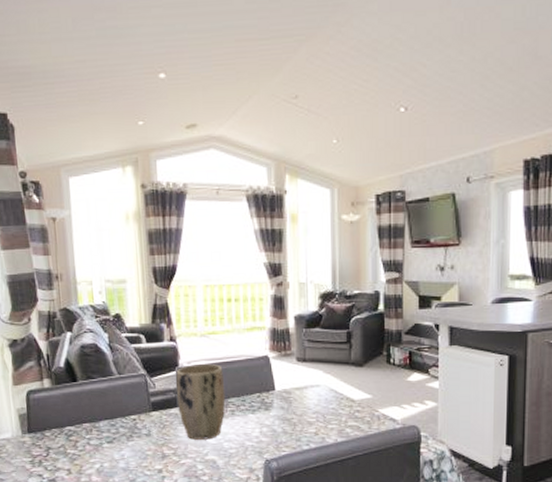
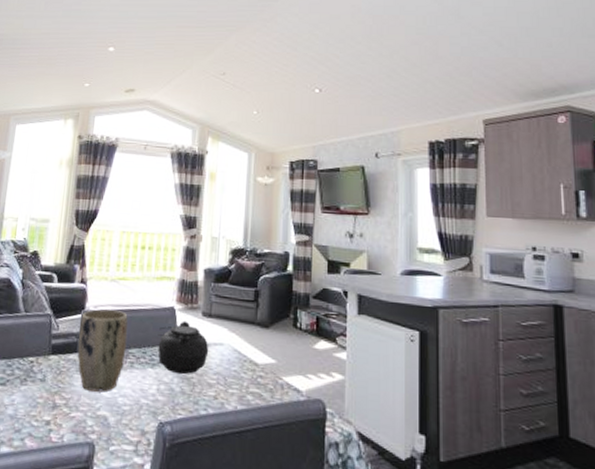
teapot: none [254,367,307,417] -> present [157,321,209,375]

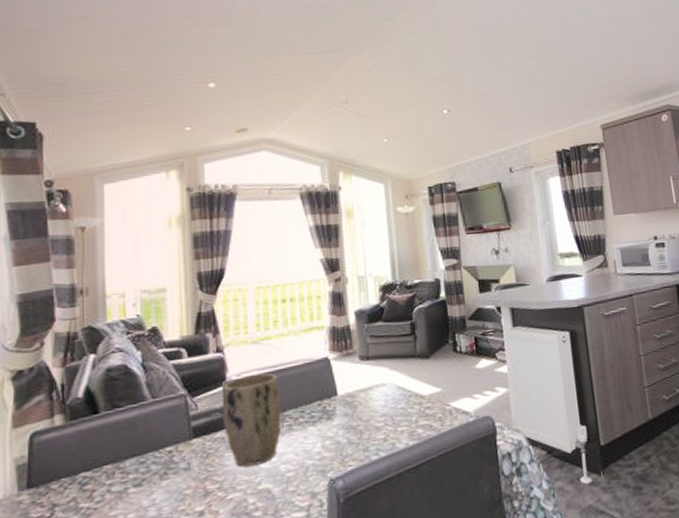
teapot: present [157,321,209,375] -> none [314,369,372,426]

